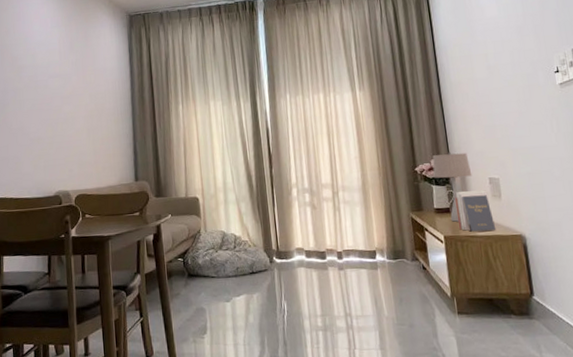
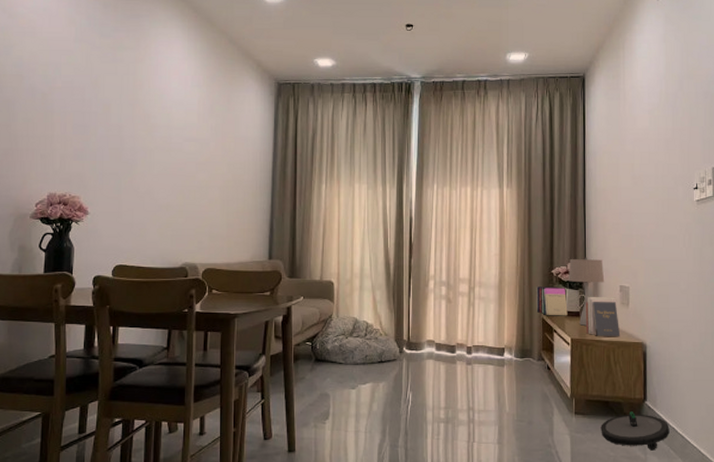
books: none [401,184,438,215] -> present [536,287,568,316]
robot vacuum: none [487,307,564,348] -> present [601,411,670,451]

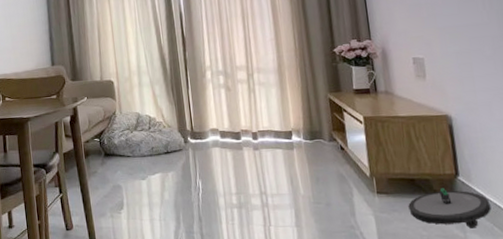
books: present [536,287,568,316] -> none [318,65,357,96]
table lamp: present [569,258,605,326] -> none [352,32,395,103]
books: present [585,296,621,337] -> none [375,70,420,113]

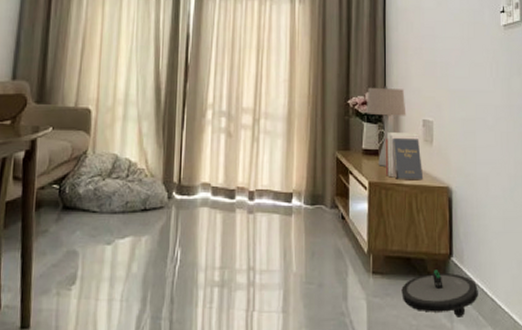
table lamp: none [352,32,395,103] -> present [367,87,407,166]
books: none [375,70,420,113] -> present [385,131,424,181]

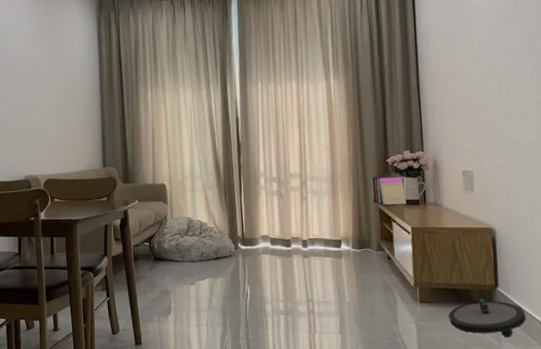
books: none [330,119,365,155] -> present [371,175,407,206]
table lamp: present [367,87,407,166] -> none [405,144,446,214]
books: present [385,131,424,181] -> none [425,183,466,224]

